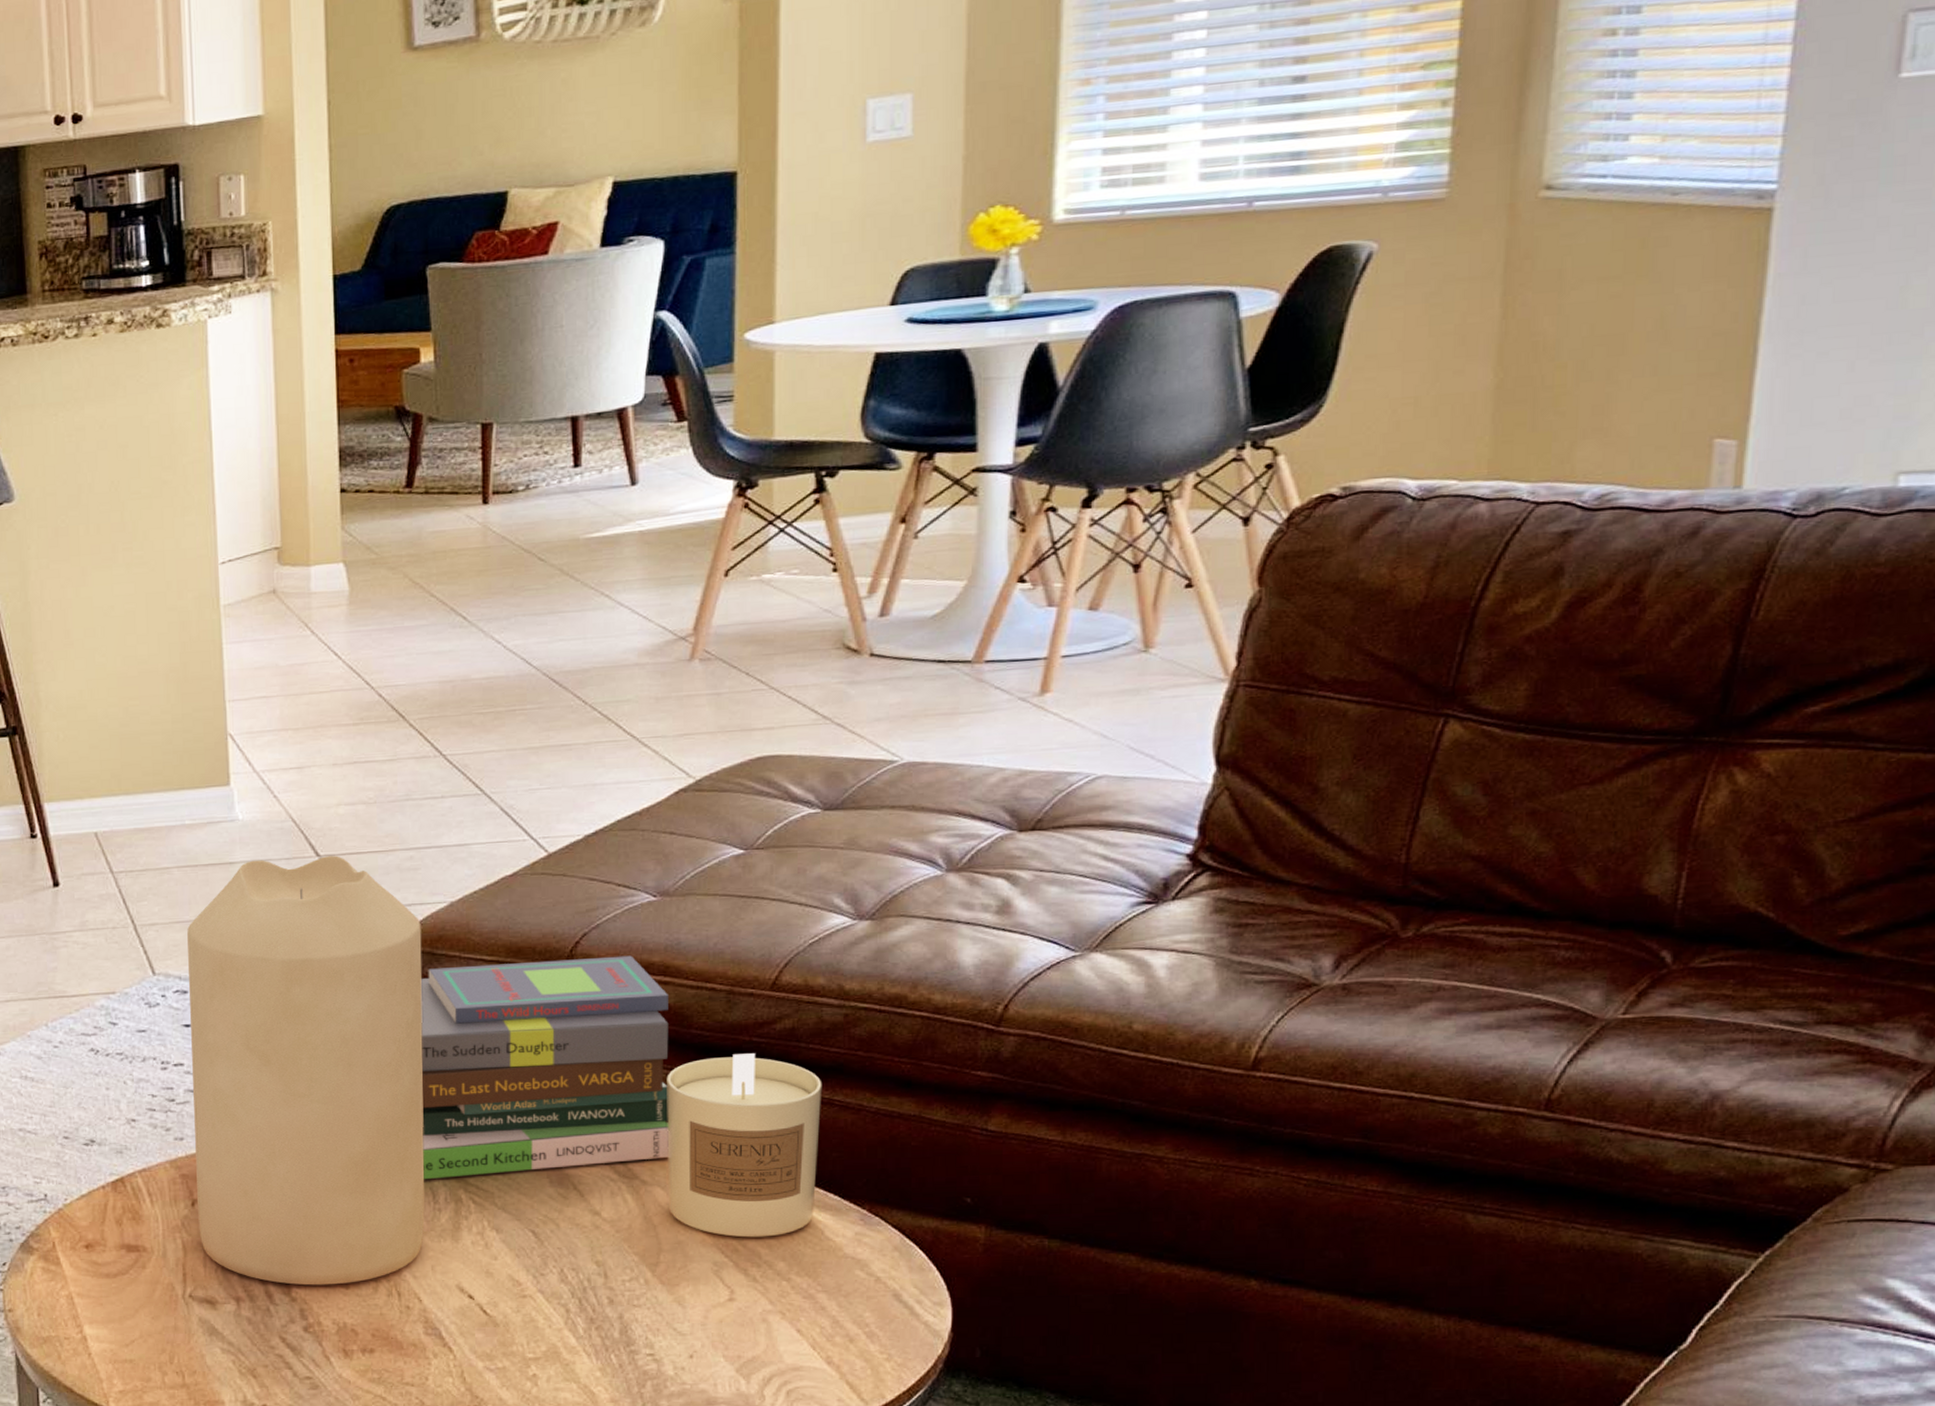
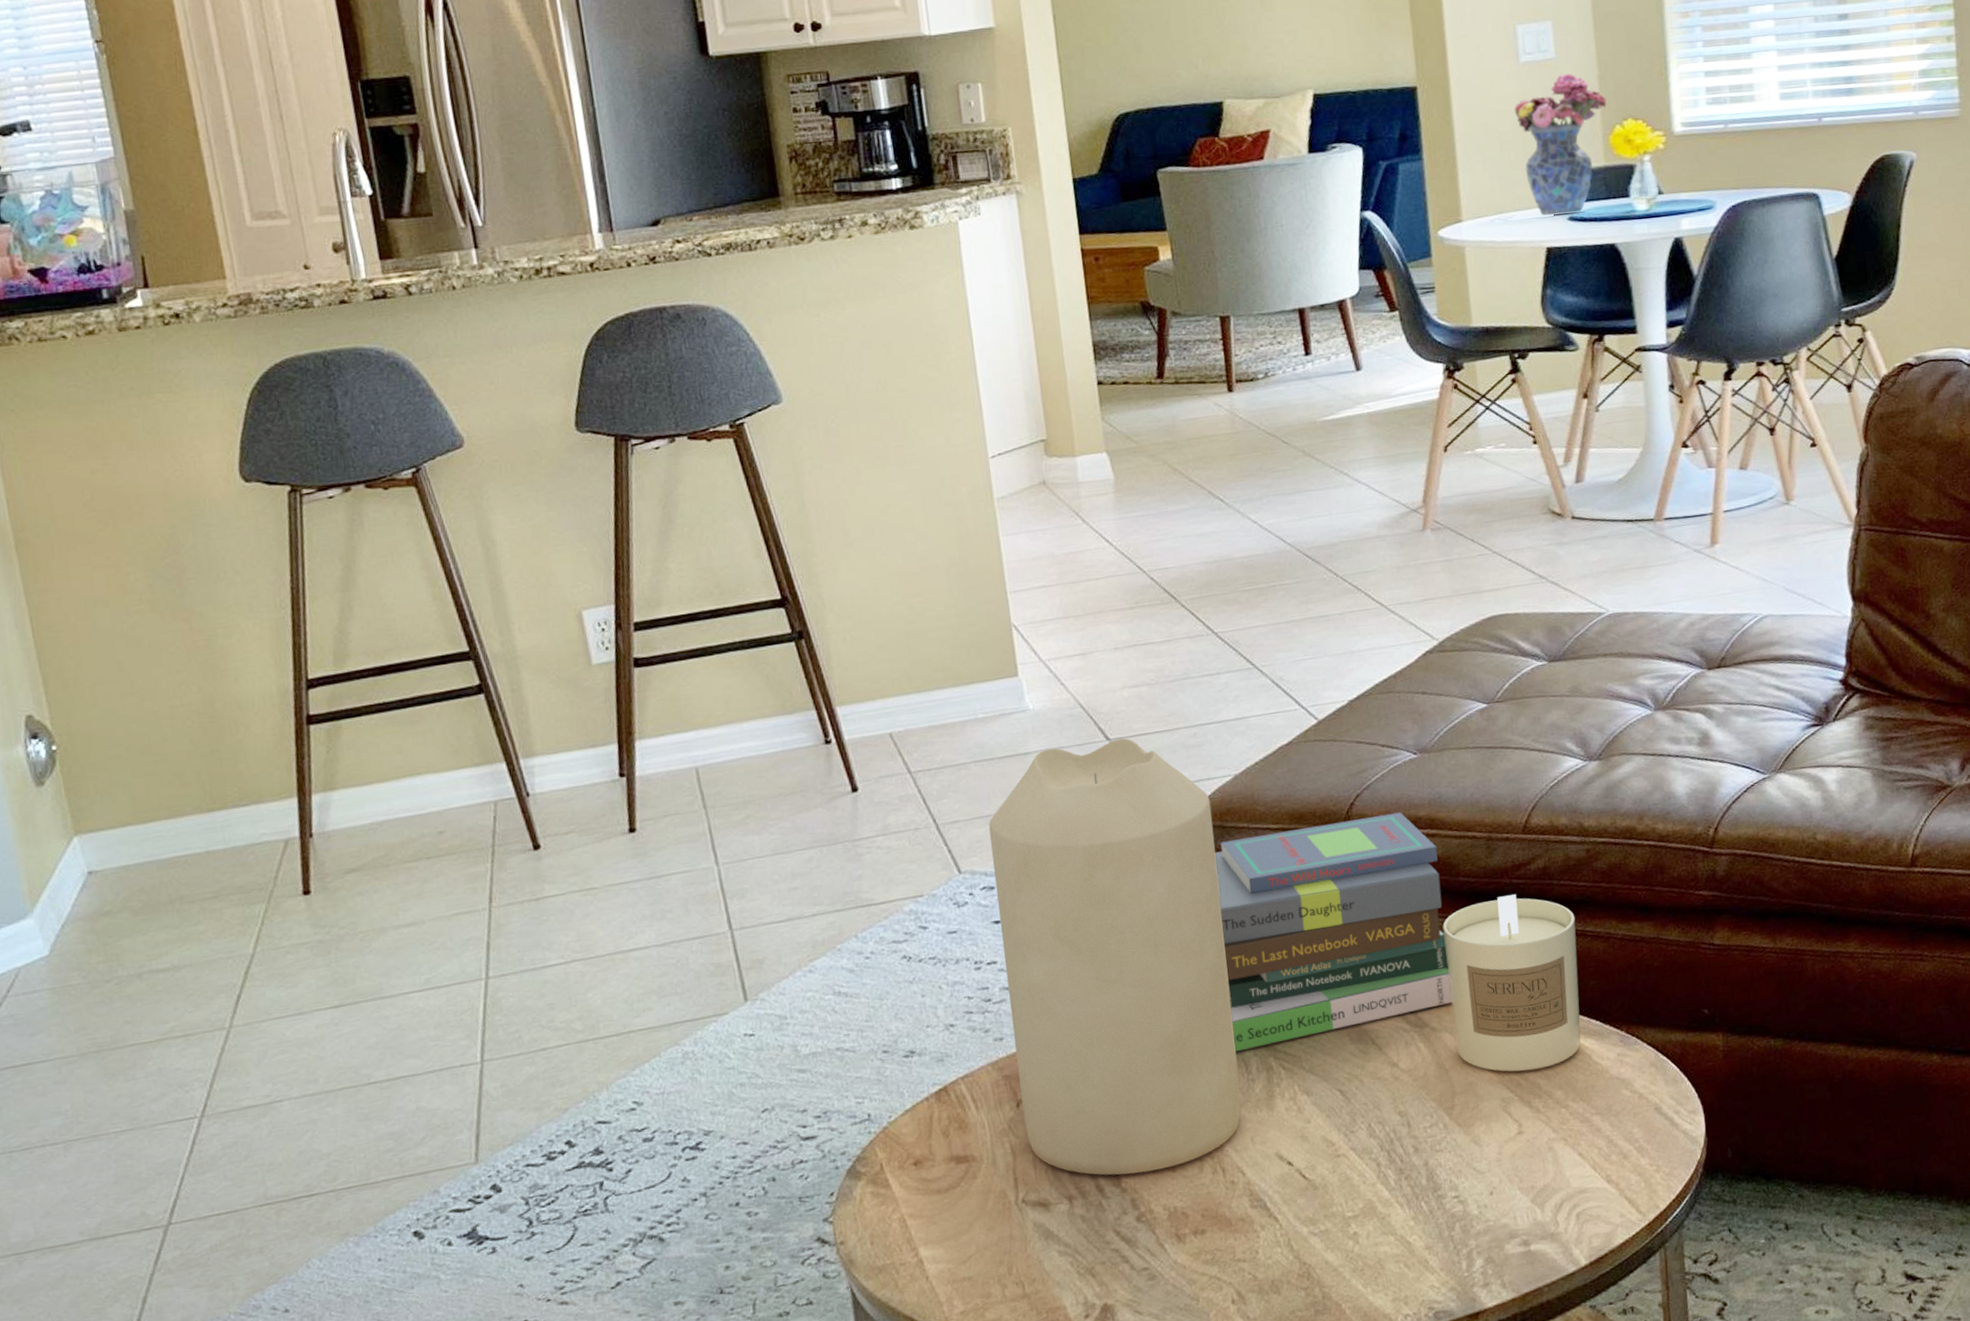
flower arrangement: none [853,154,971,317] -> present [1514,73,1607,216]

